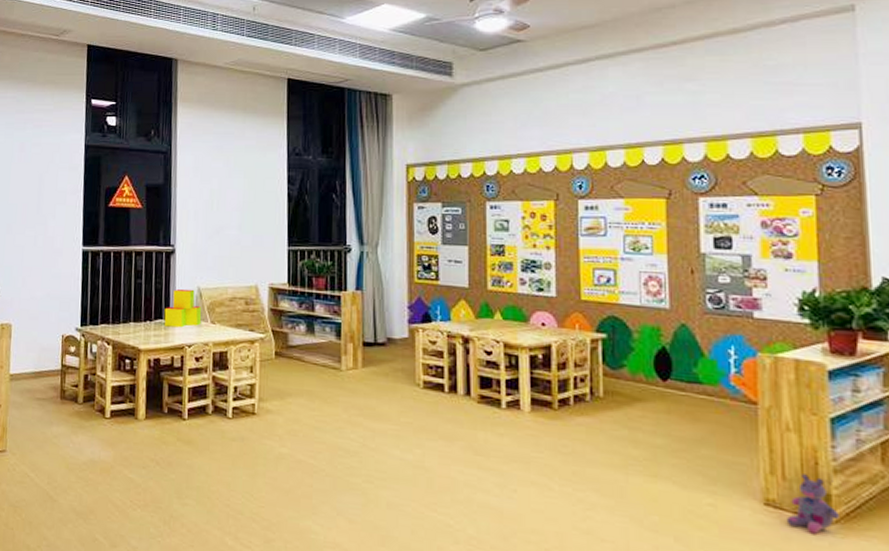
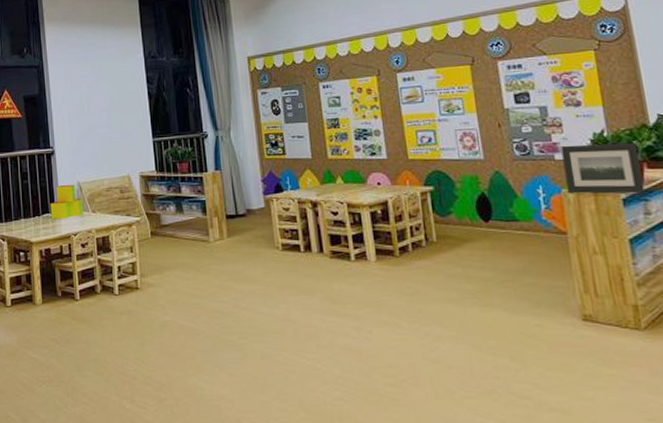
picture frame: none [762,302,856,367] -> present [561,143,645,194]
toy: present [785,474,839,534] -> none [602,290,647,341]

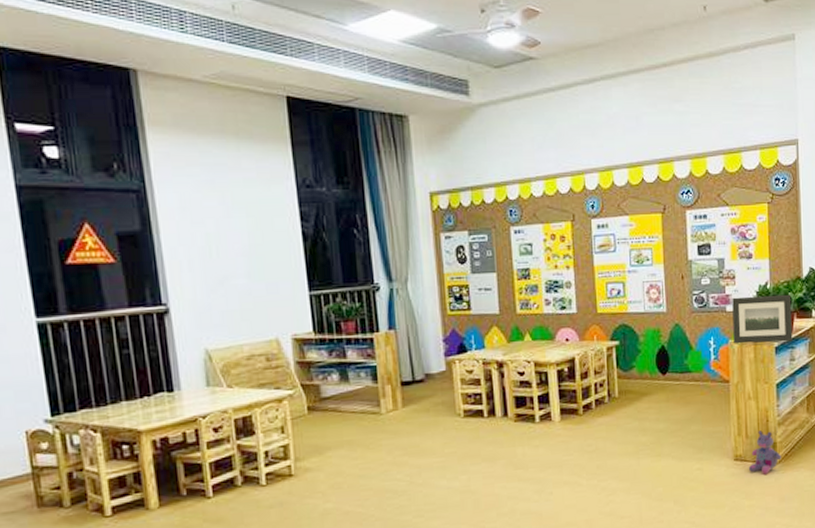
toy blocks: present [50,184,84,220] -> none [165,352,215,400]
toy: none [602,290,647,341] -> present [748,430,781,474]

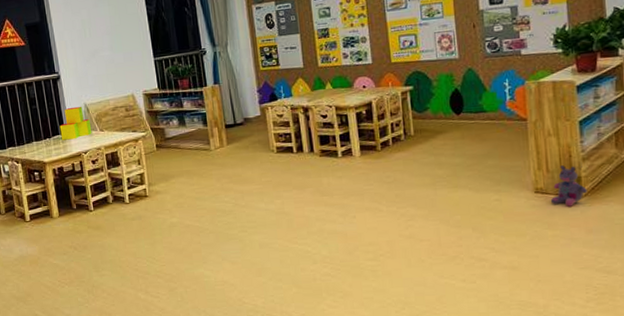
toy blocks: none [165,352,215,400] -> present [59,106,92,140]
picture frame: present [732,295,793,344] -> none [527,35,596,85]

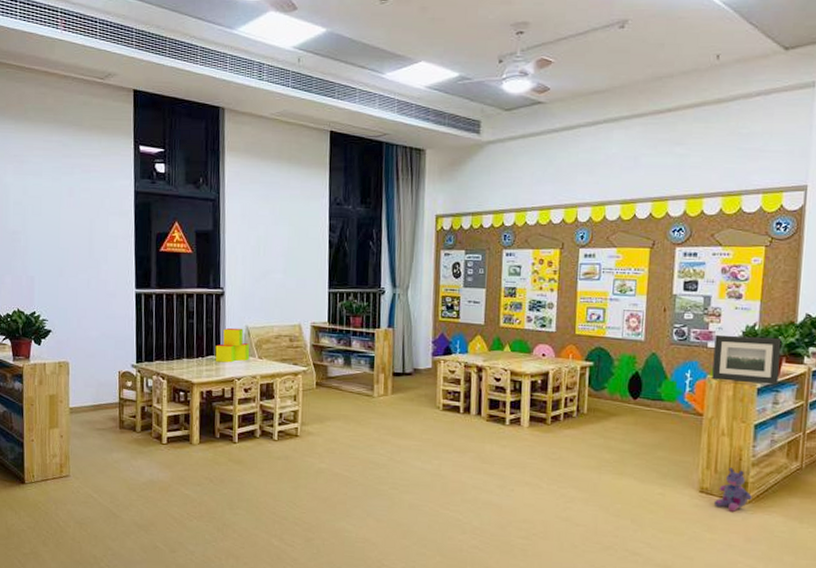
picture frame: none [527,35,596,85] -> present [712,334,782,385]

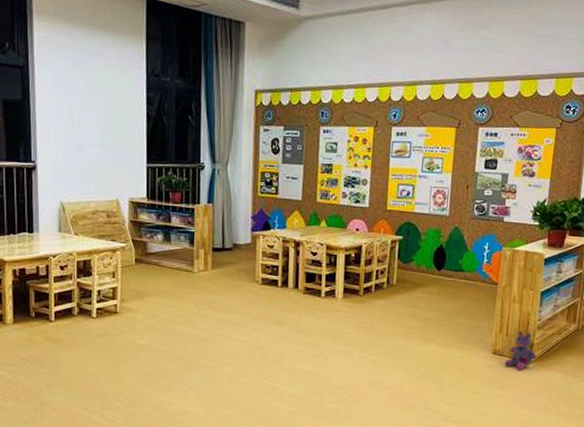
toy blocks: present [215,328,250,363] -> none [28,203,65,240]
picture frame: present [712,334,782,385] -> none [506,210,567,256]

